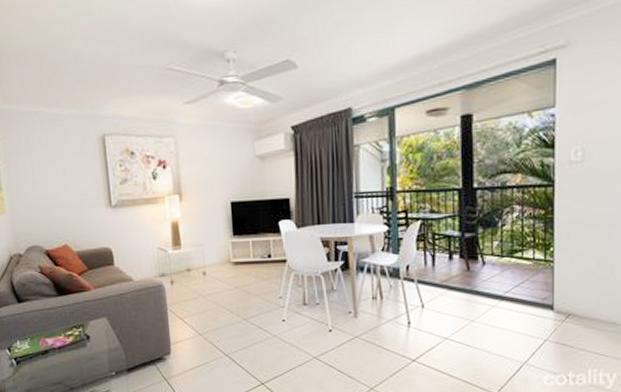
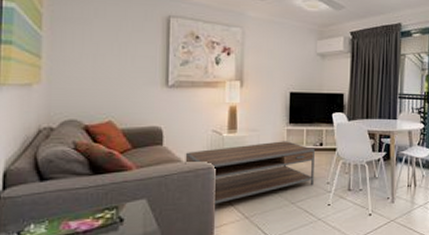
coffee table: none [135,254,265,322] -> present [185,141,315,205]

